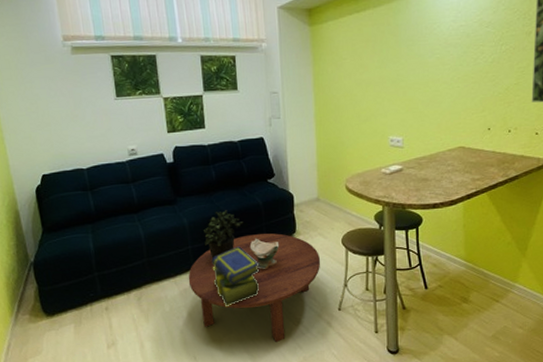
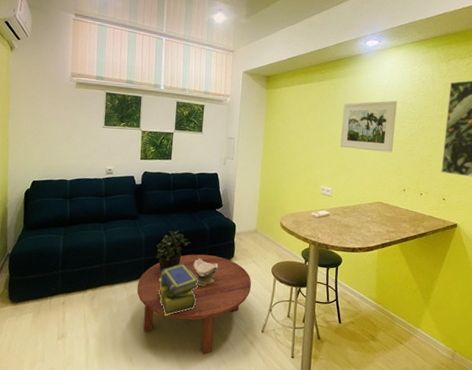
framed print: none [407,20,473,88] -> present [340,100,397,153]

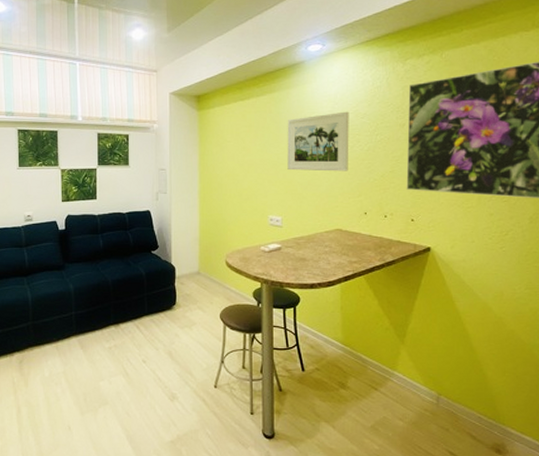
coffee table: present [136,254,252,355] -> none [69,304,199,418]
potted plant: present [156,230,191,271] -> none [88,278,126,326]
stack of books: present [158,263,199,316] -> none [93,315,139,376]
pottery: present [193,258,219,287] -> none [130,308,160,341]

